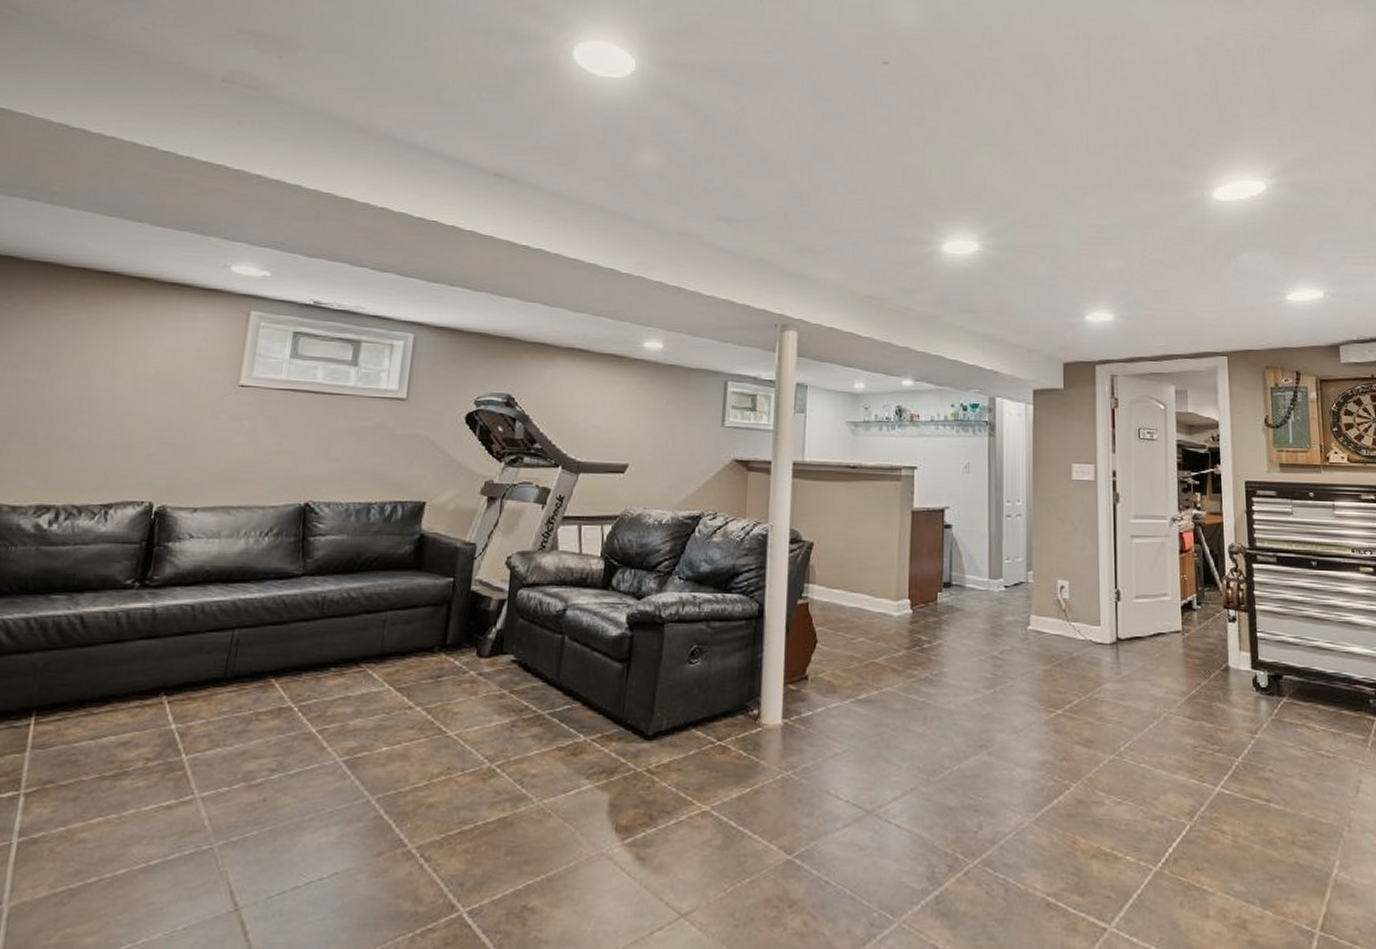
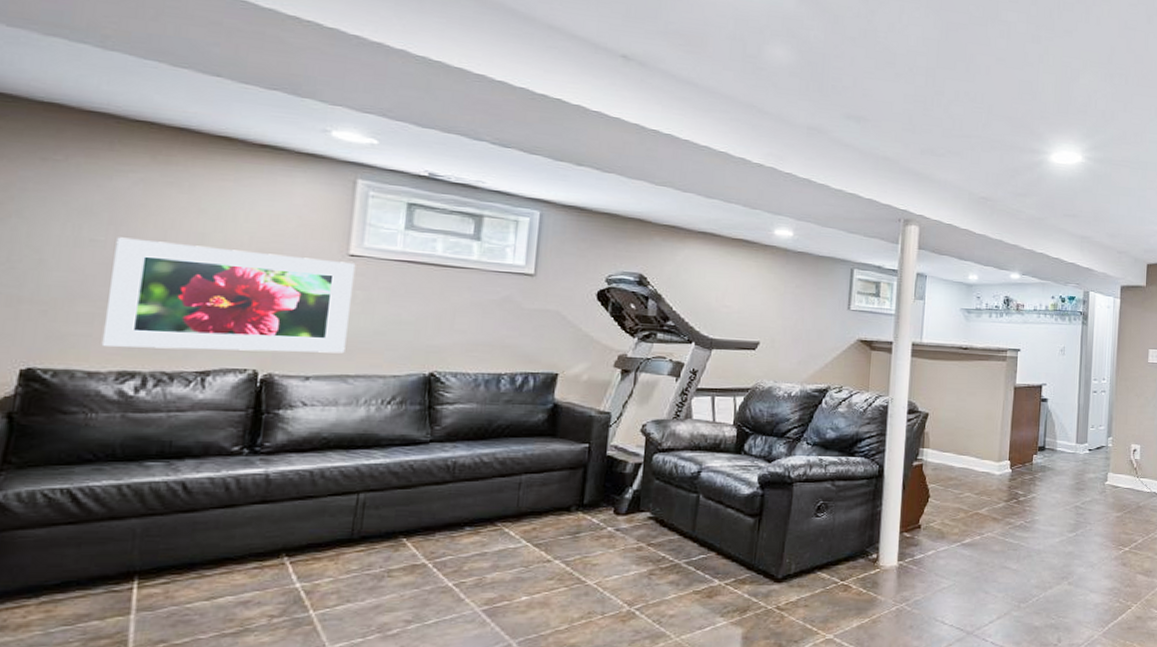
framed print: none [25,376,245,484] -> present [101,237,356,354]

